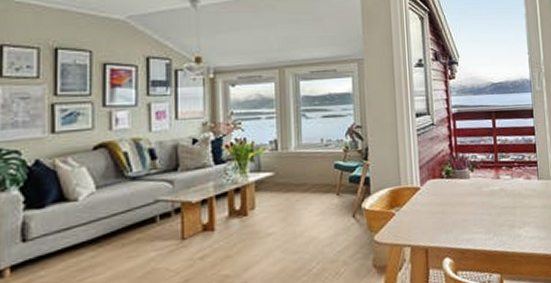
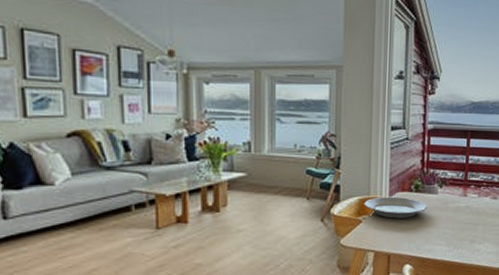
plate: none [395,184,461,209] -> present [364,196,427,219]

